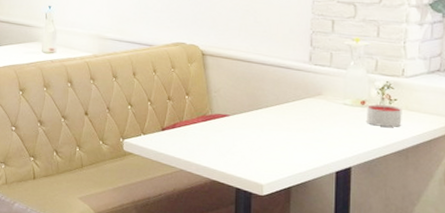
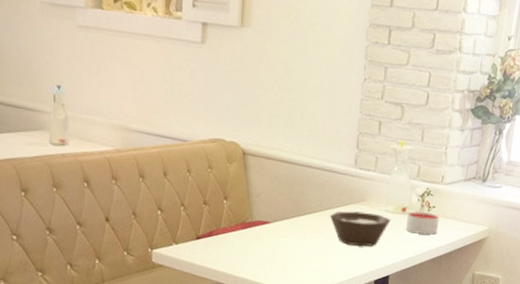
bowl: none [287,104,350,139] -> present [330,211,391,247]

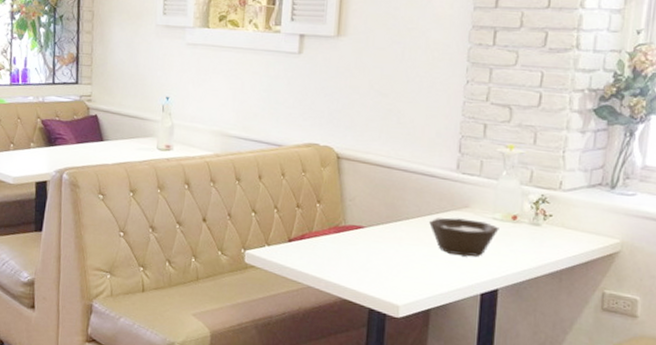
candle: present [406,211,439,235] -> none [518,220,558,246]

